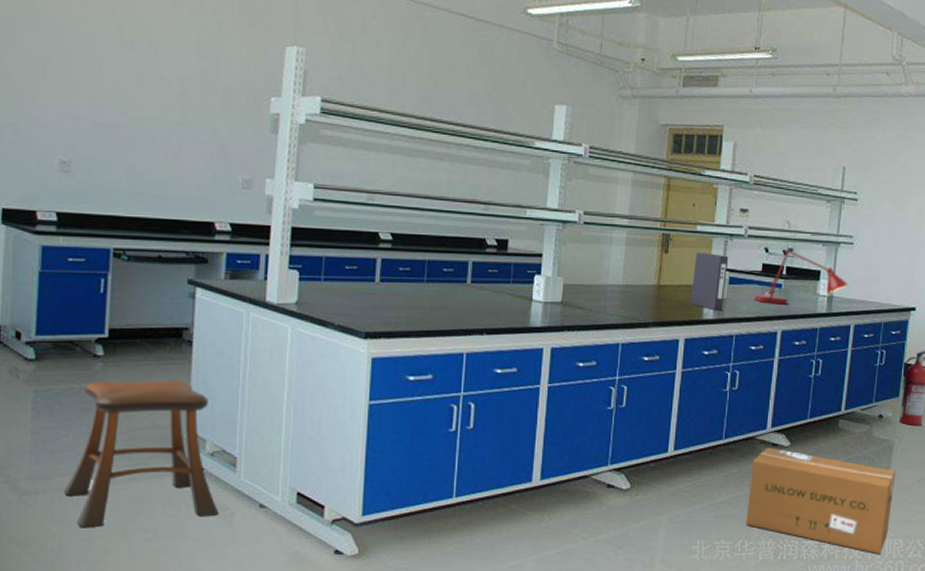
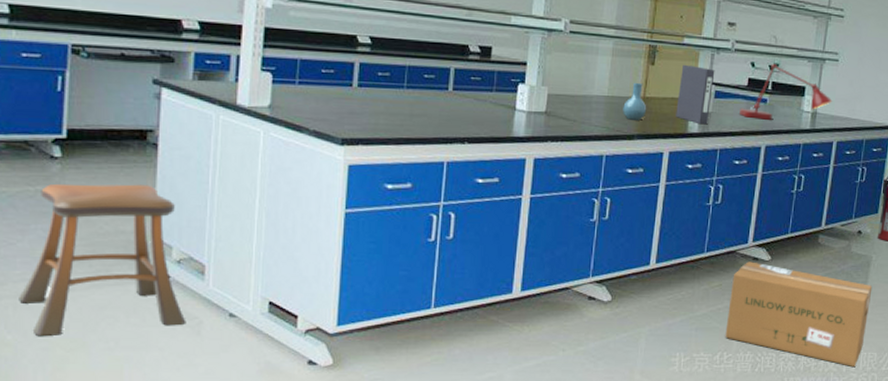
flask: none [638,270,662,308] -> present [623,82,647,120]

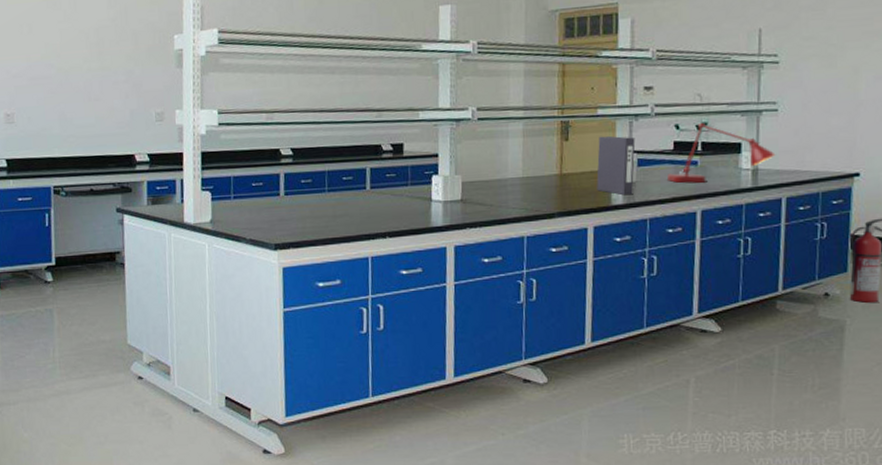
stool: present [19,183,186,337] -> none [30,299,159,434]
flask: present [623,82,647,120] -> none [540,160,565,199]
box: present [725,261,873,368] -> none [677,334,851,446]

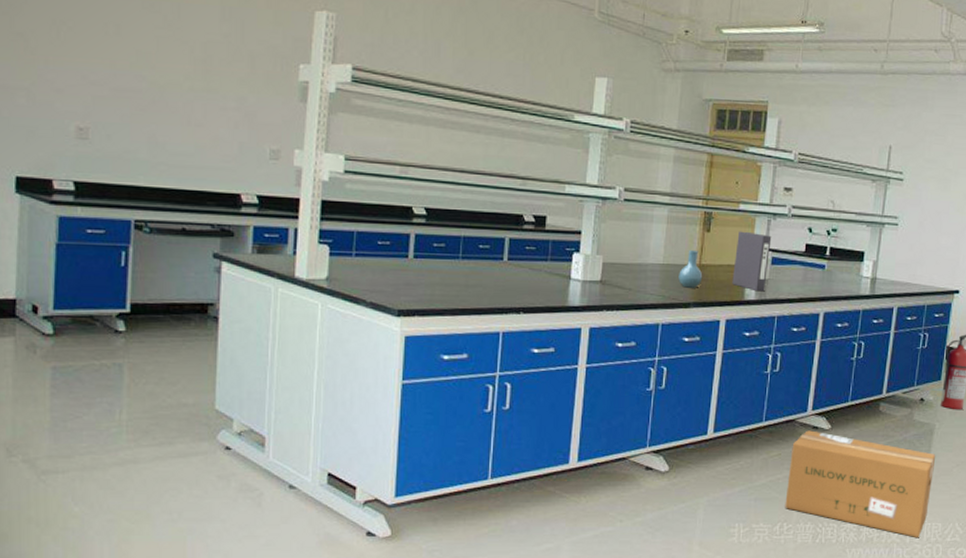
flask: none [540,160,565,199] -> present [678,249,703,288]
desk lamp: present [667,122,776,184] -> none [797,228,892,287]
box: none [677,334,851,446] -> present [785,430,936,538]

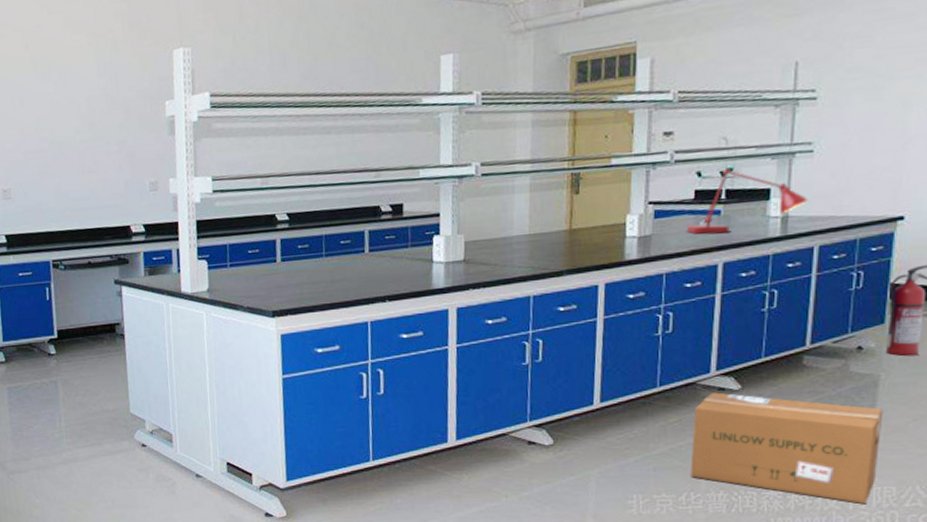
flask: present [678,249,703,288] -> none [547,215,575,256]
binder: present [732,231,772,292] -> none [609,186,652,250]
desk lamp: none [797,228,892,287] -> present [687,168,809,235]

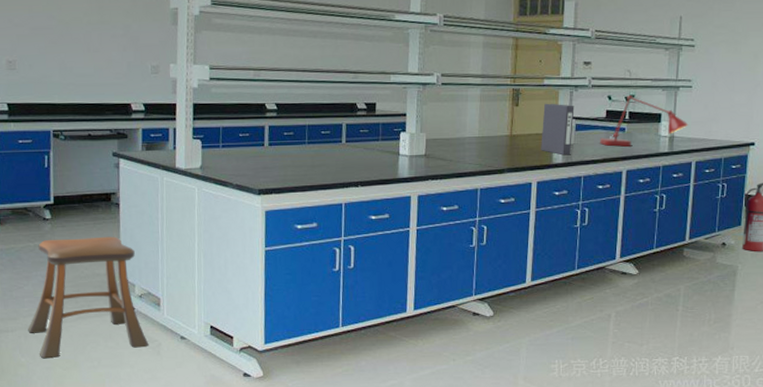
stool: none [40,369,163,500] -> present [28,236,149,359]
binder: none [609,186,652,250] -> present [541,103,575,156]
box: present [690,392,884,505] -> none [599,276,740,370]

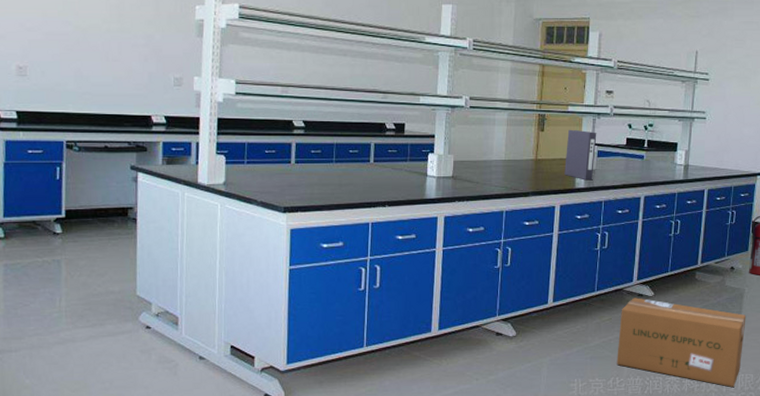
stool: present [28,236,149,359] -> none [33,252,165,380]
box: none [599,276,740,370] -> present [616,297,746,388]
desk lamp: present [600,94,689,148] -> none [620,124,702,175]

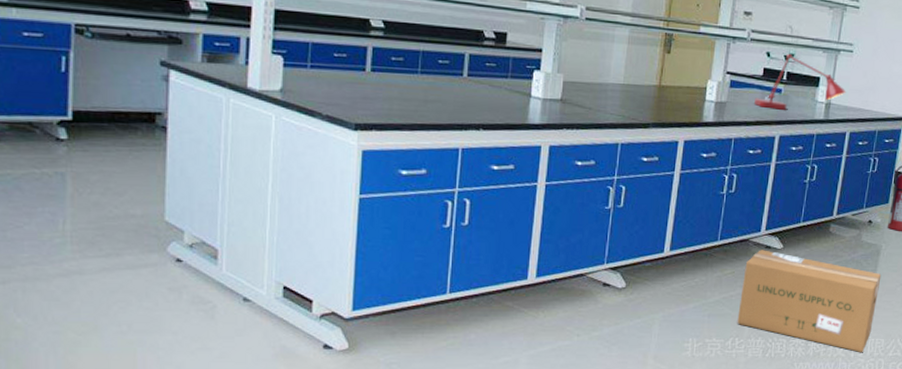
binder: present [564,129,597,181] -> none [691,53,731,114]
desk lamp: none [620,124,702,175] -> present [754,53,846,111]

